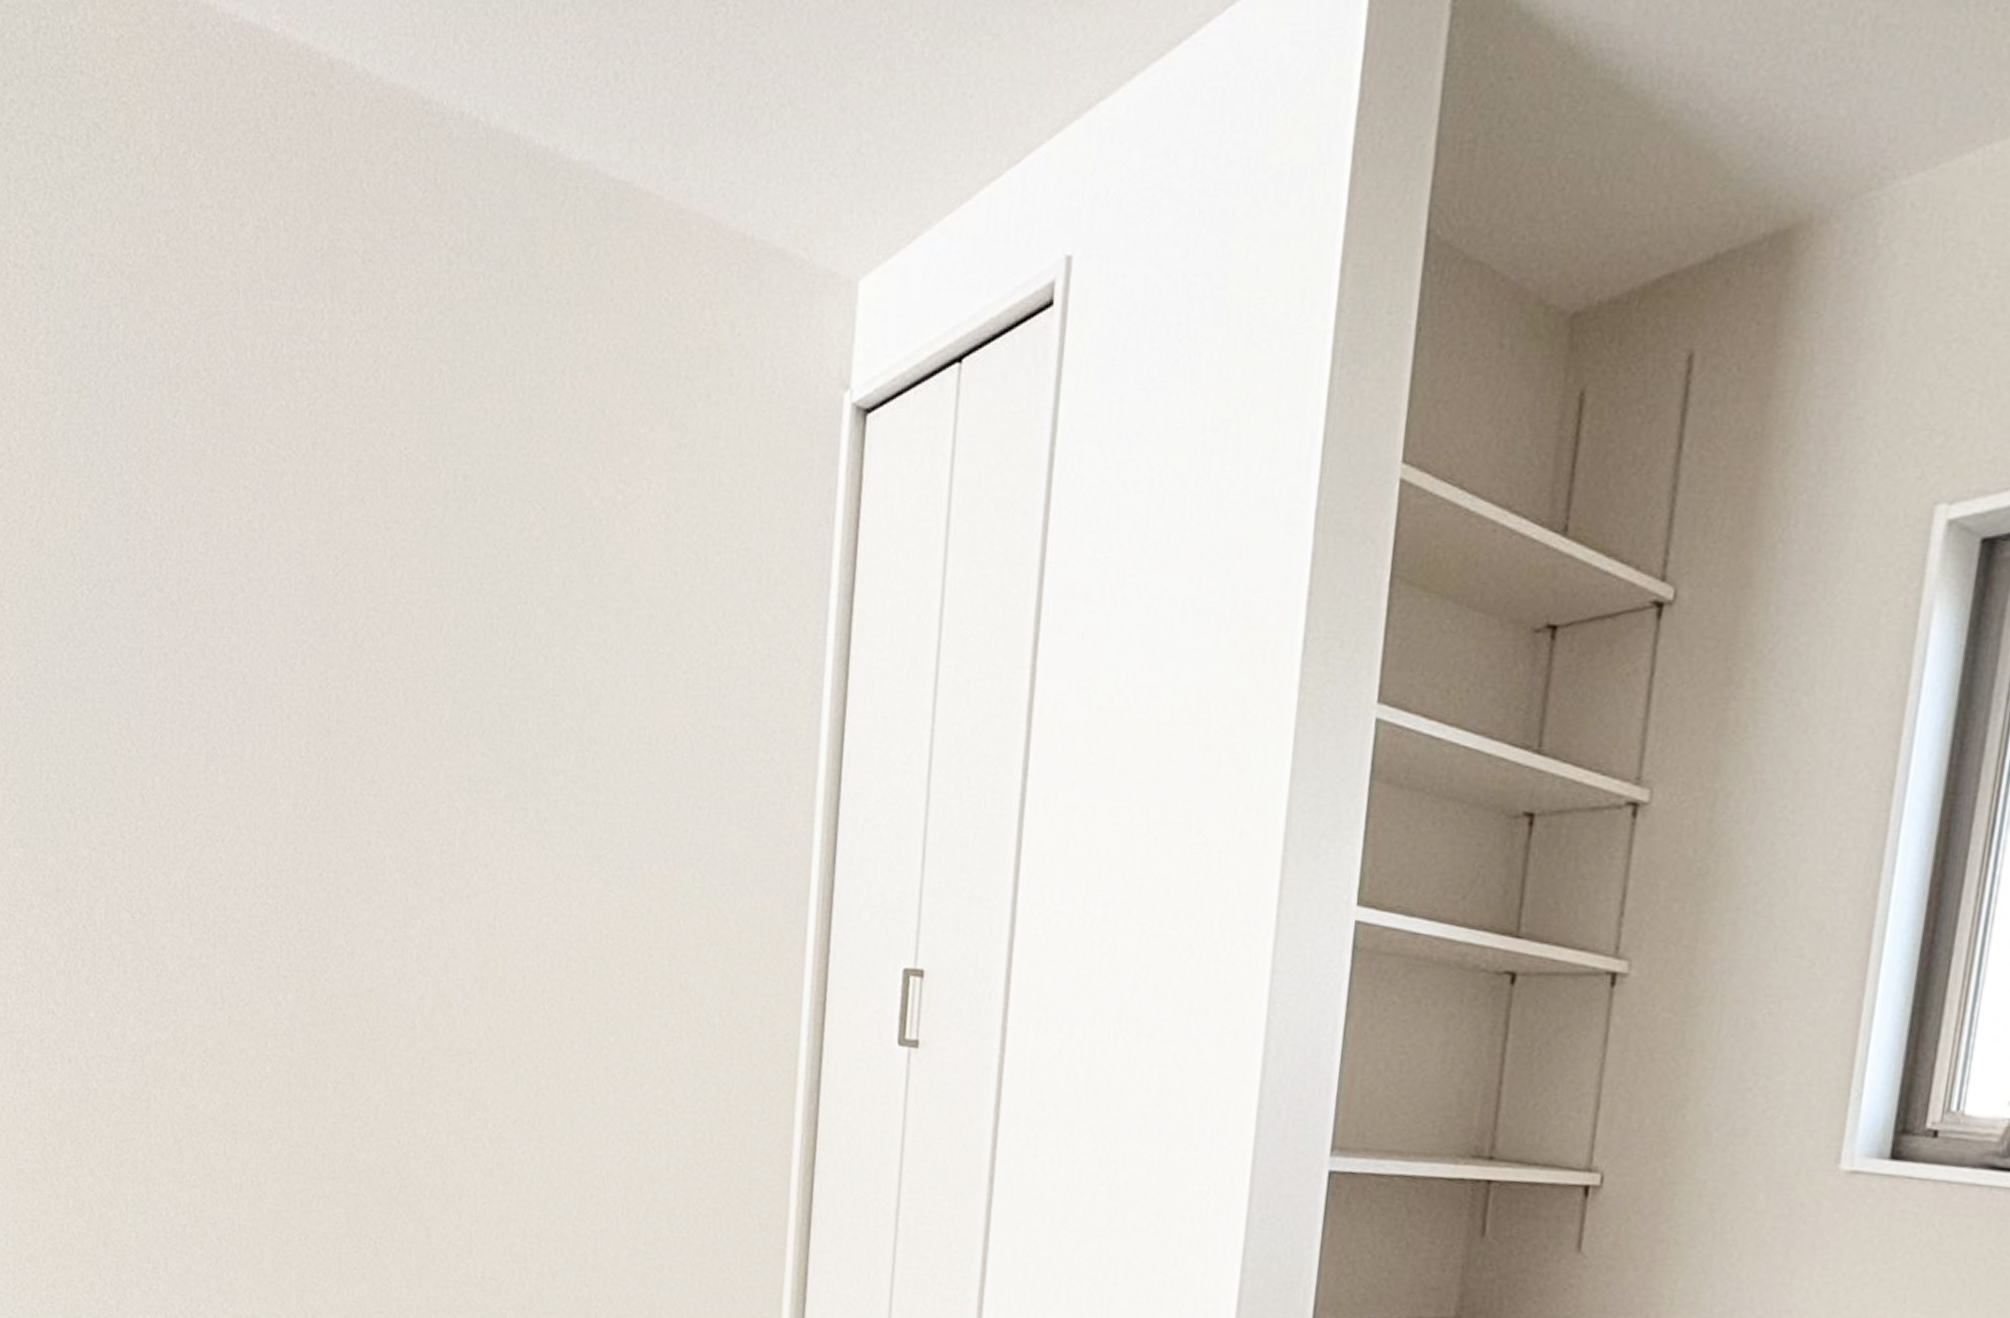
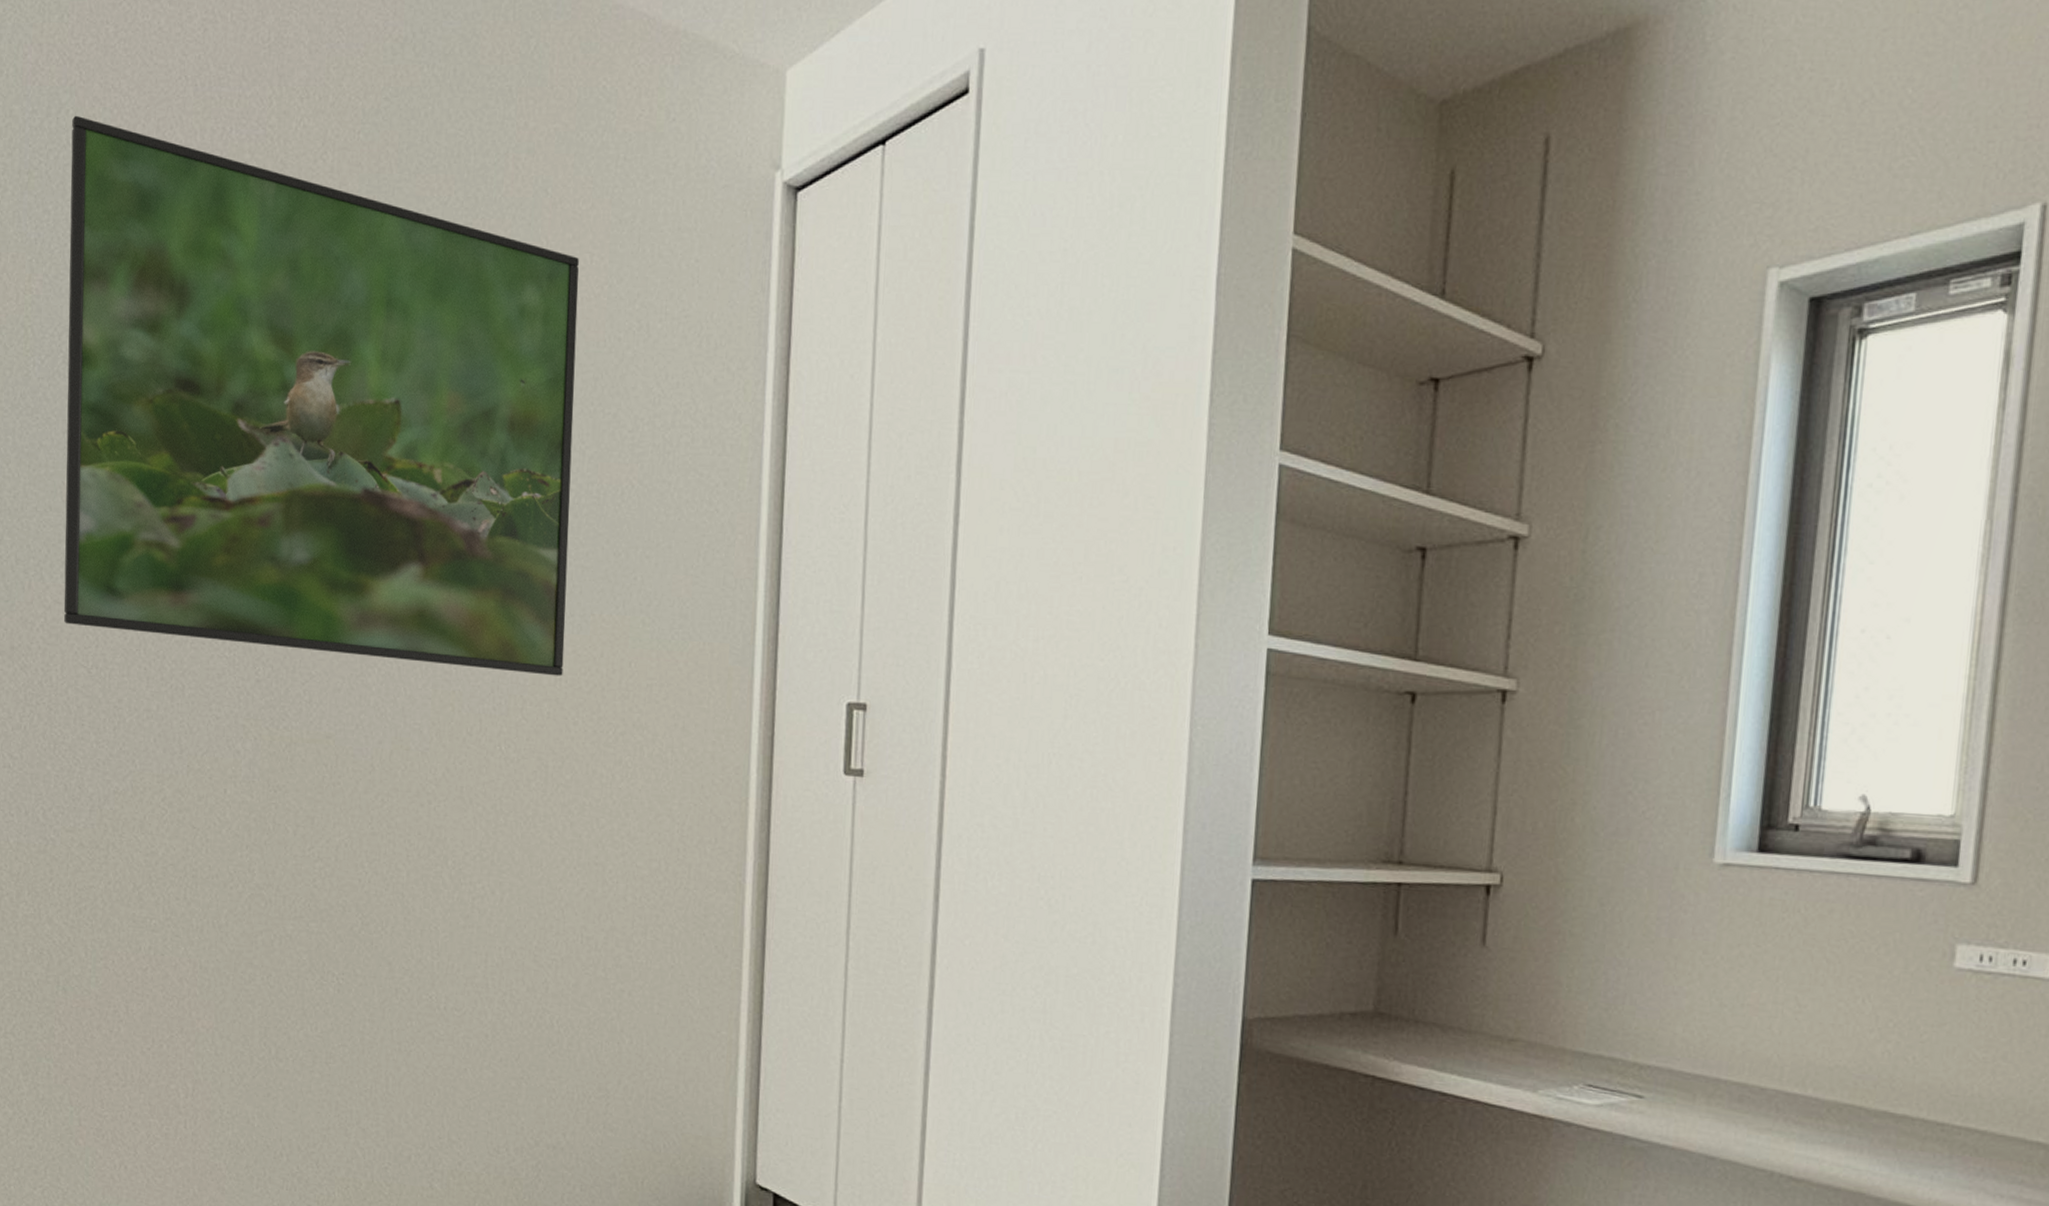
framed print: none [108,330,636,933] -> present [63,115,579,676]

